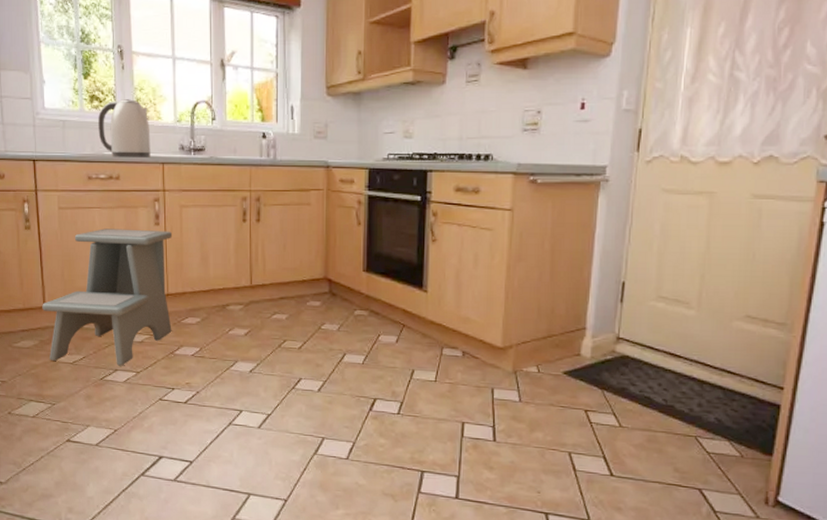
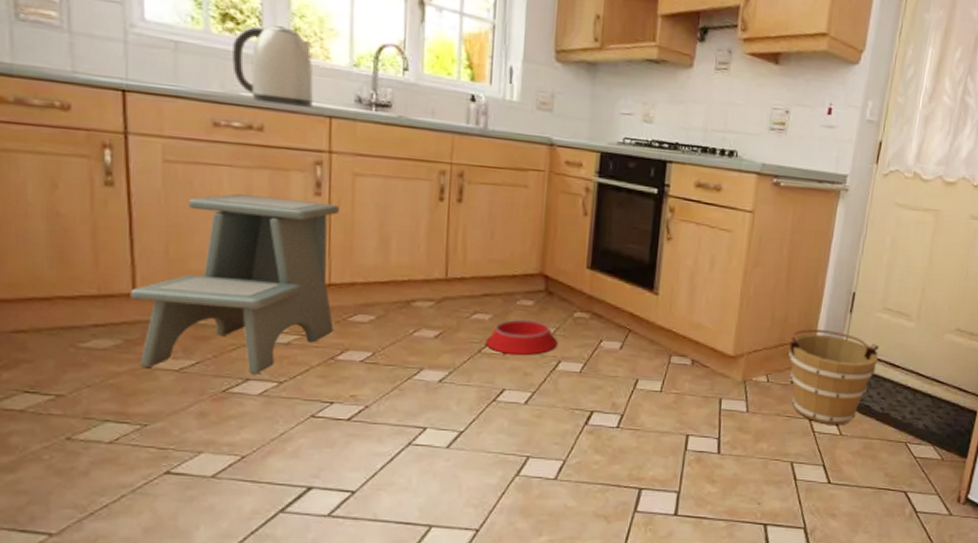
pet bowl: none [284,318,342,349] -> present [486,319,558,355]
bucket: none [552,320,657,417] -> present [784,329,880,425]

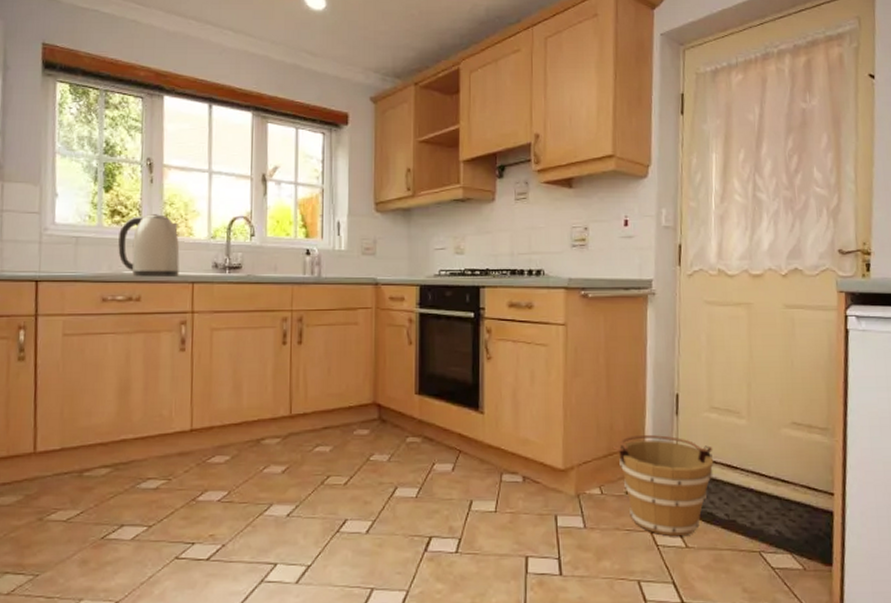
step stool: present [130,194,340,374] -> none [31,356,201,520]
pet bowl: present [486,319,558,355] -> none [328,448,393,484]

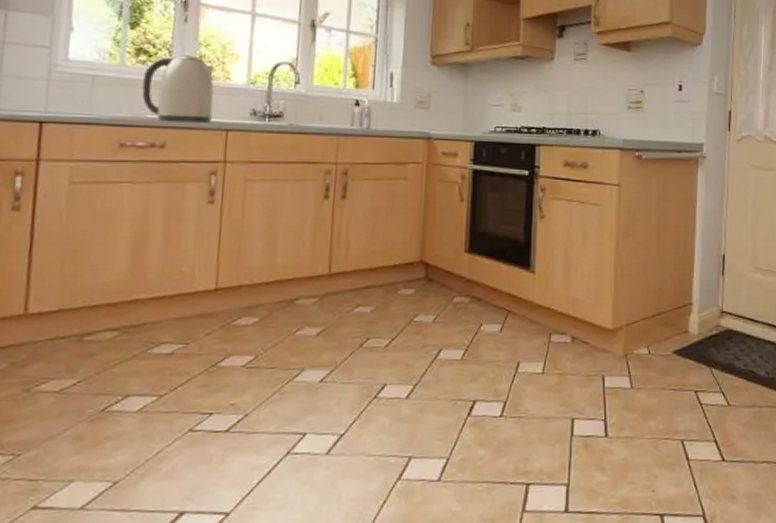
bucket: present [612,435,714,537] -> none [661,295,756,395]

